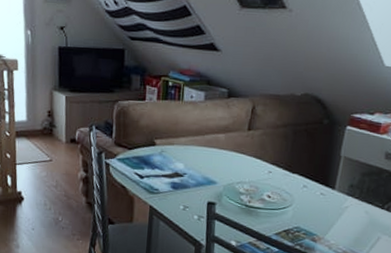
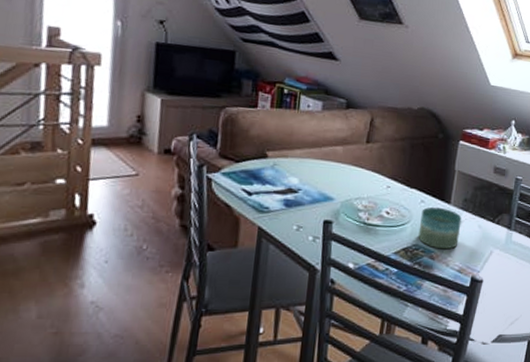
candle: none [300,192,347,233] -> present [418,207,462,250]

